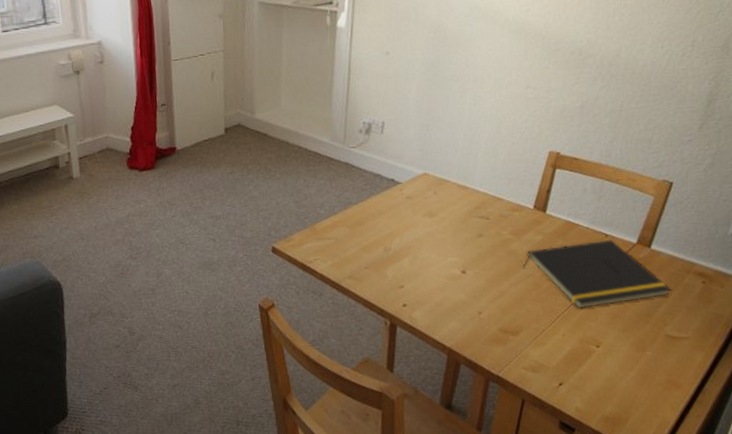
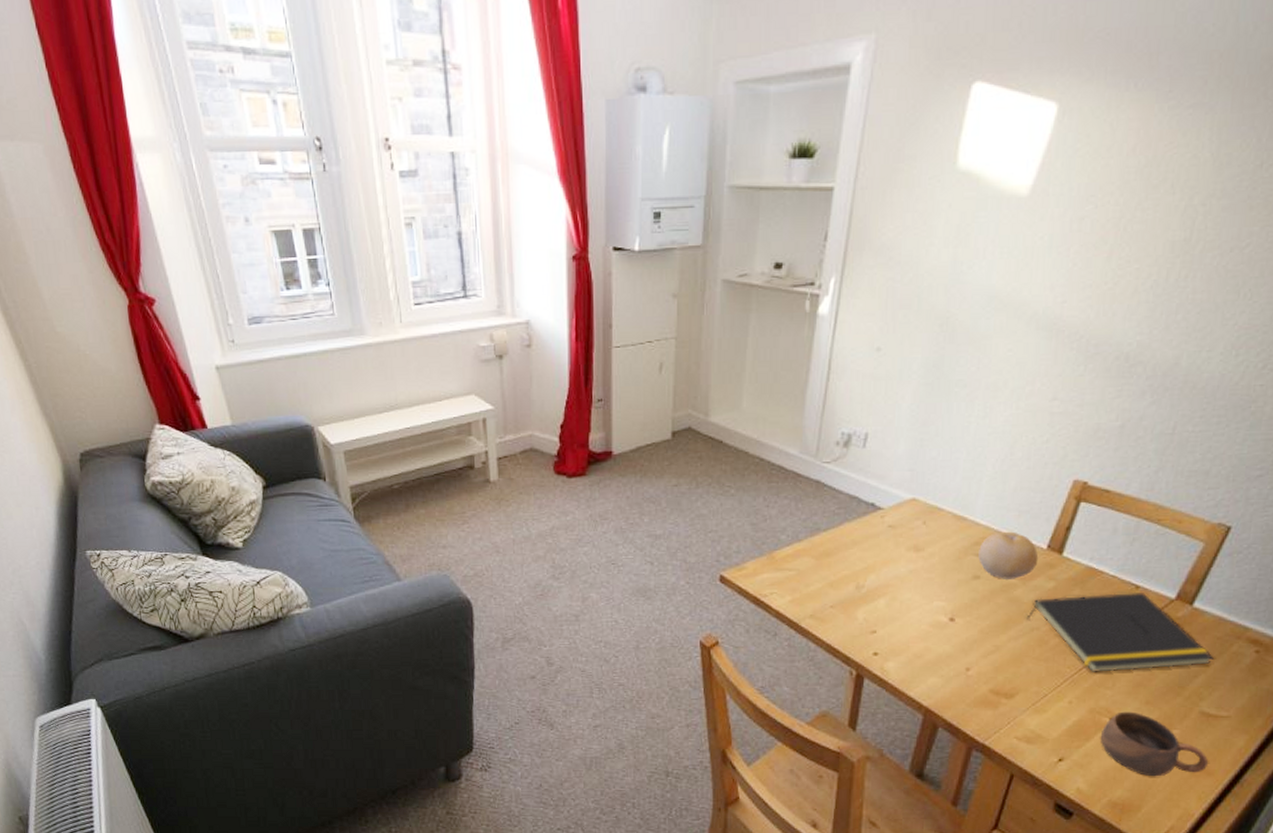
fruit: none [480,196,528,236] -> present [978,531,1039,579]
cup: none [590,339,676,393] -> present [1100,711,1208,777]

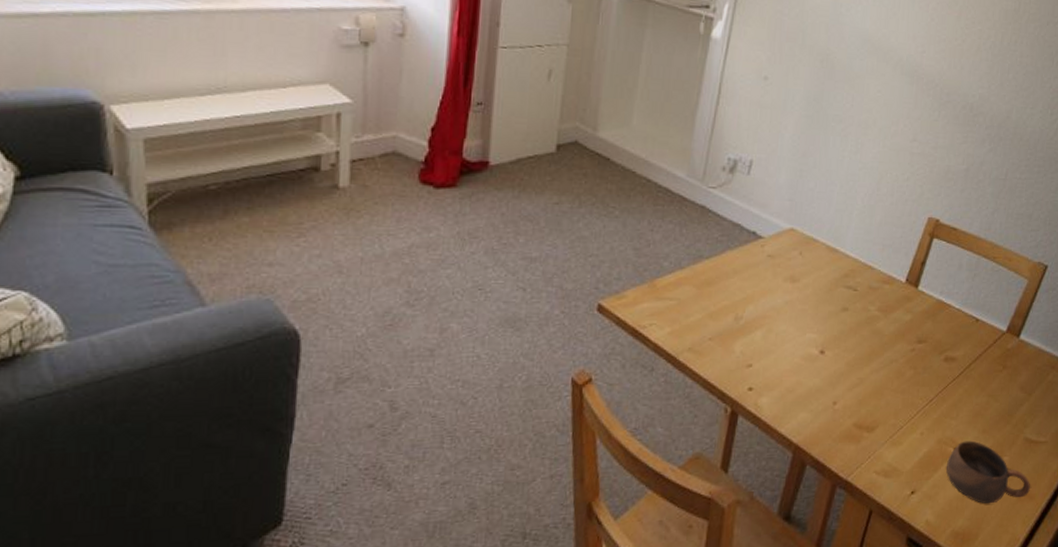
fruit: present [978,531,1039,579] -> none [847,264,899,312]
notepad: present [1026,593,1214,674] -> none [887,326,1035,404]

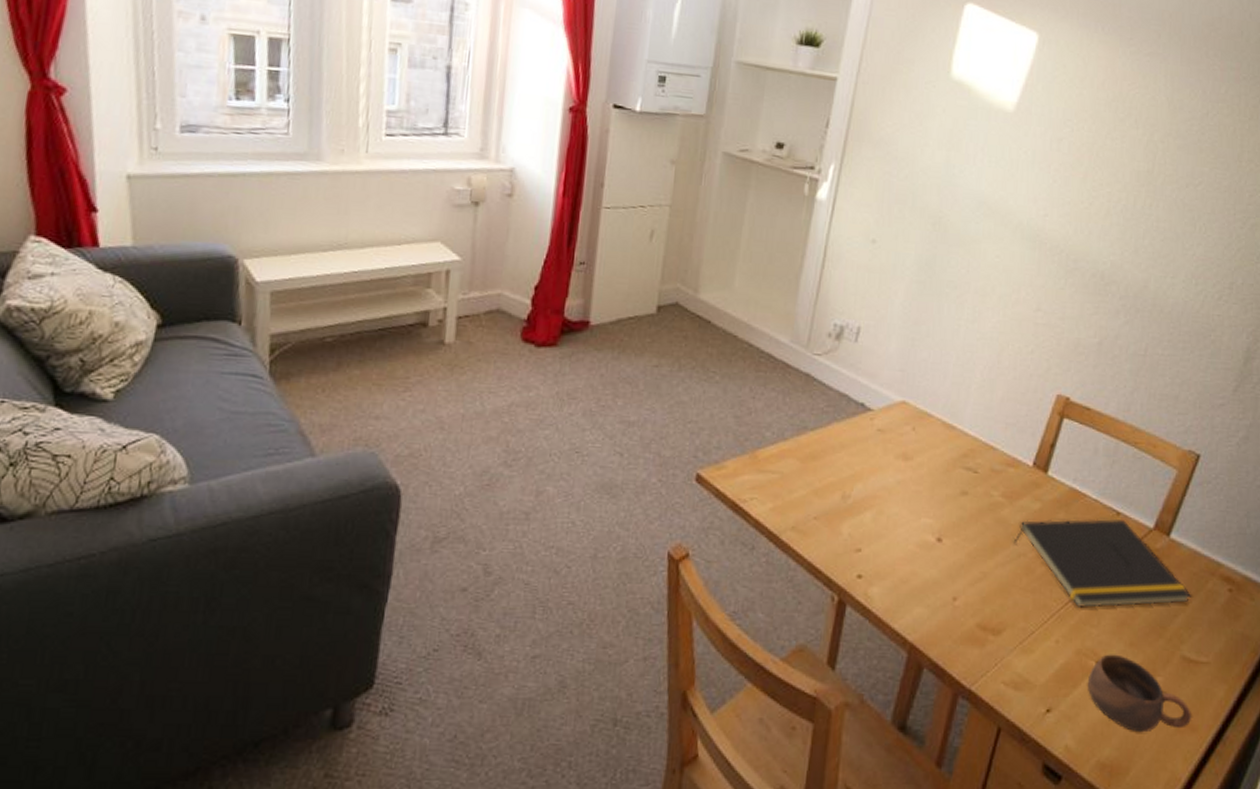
notepad: none [887,326,1035,404] -> present [1013,519,1191,609]

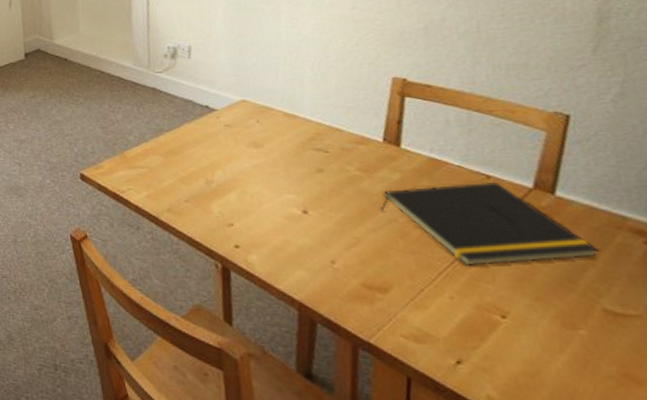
cup: present [1087,654,1191,733] -> none [496,308,634,385]

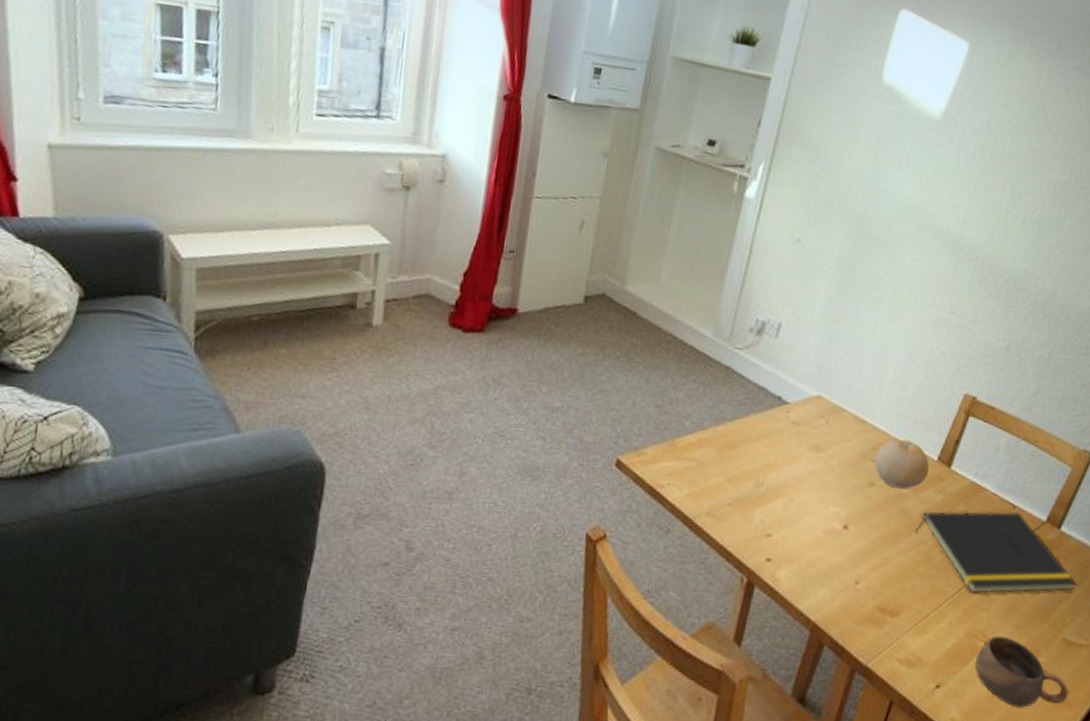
fruit: none [316,126,378,172] -> present [875,439,930,489]
cup: none [496,308,634,385] -> present [975,636,1068,708]

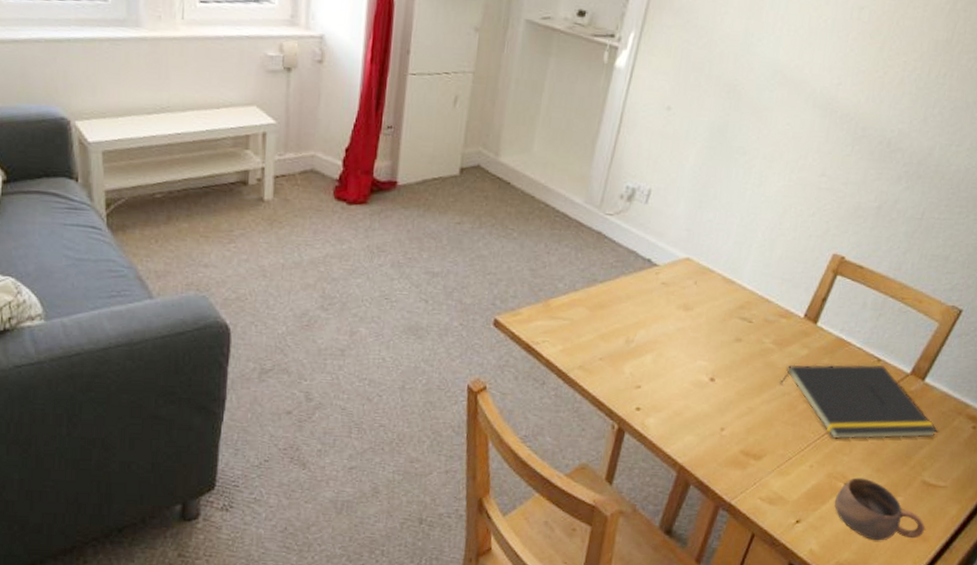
fruit: present [875,439,930,489] -> none [741,297,796,344]

